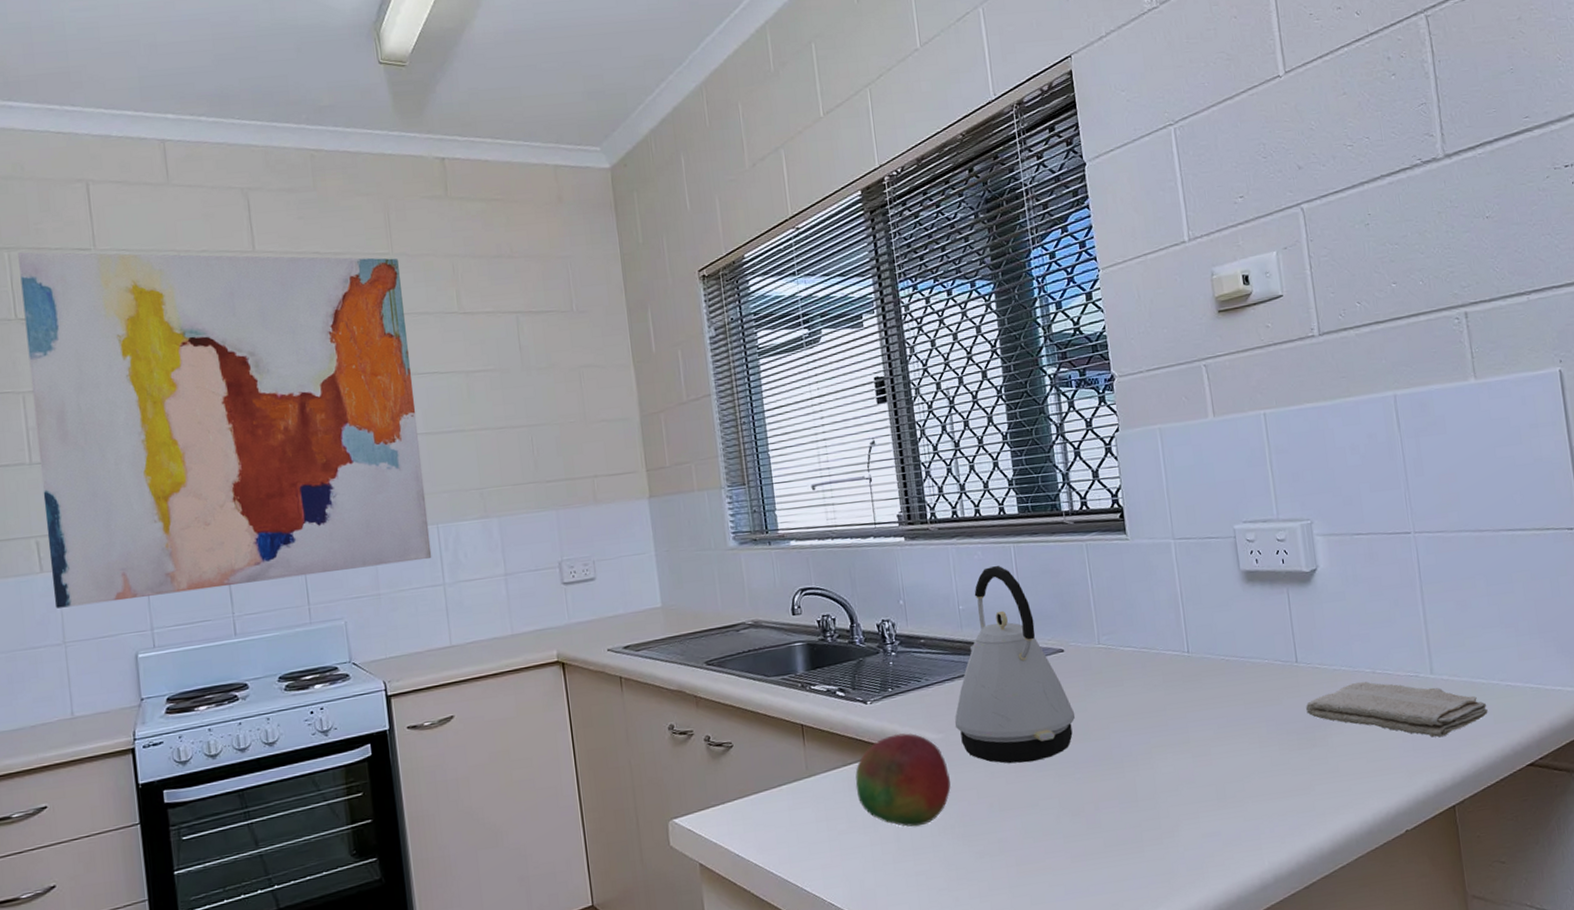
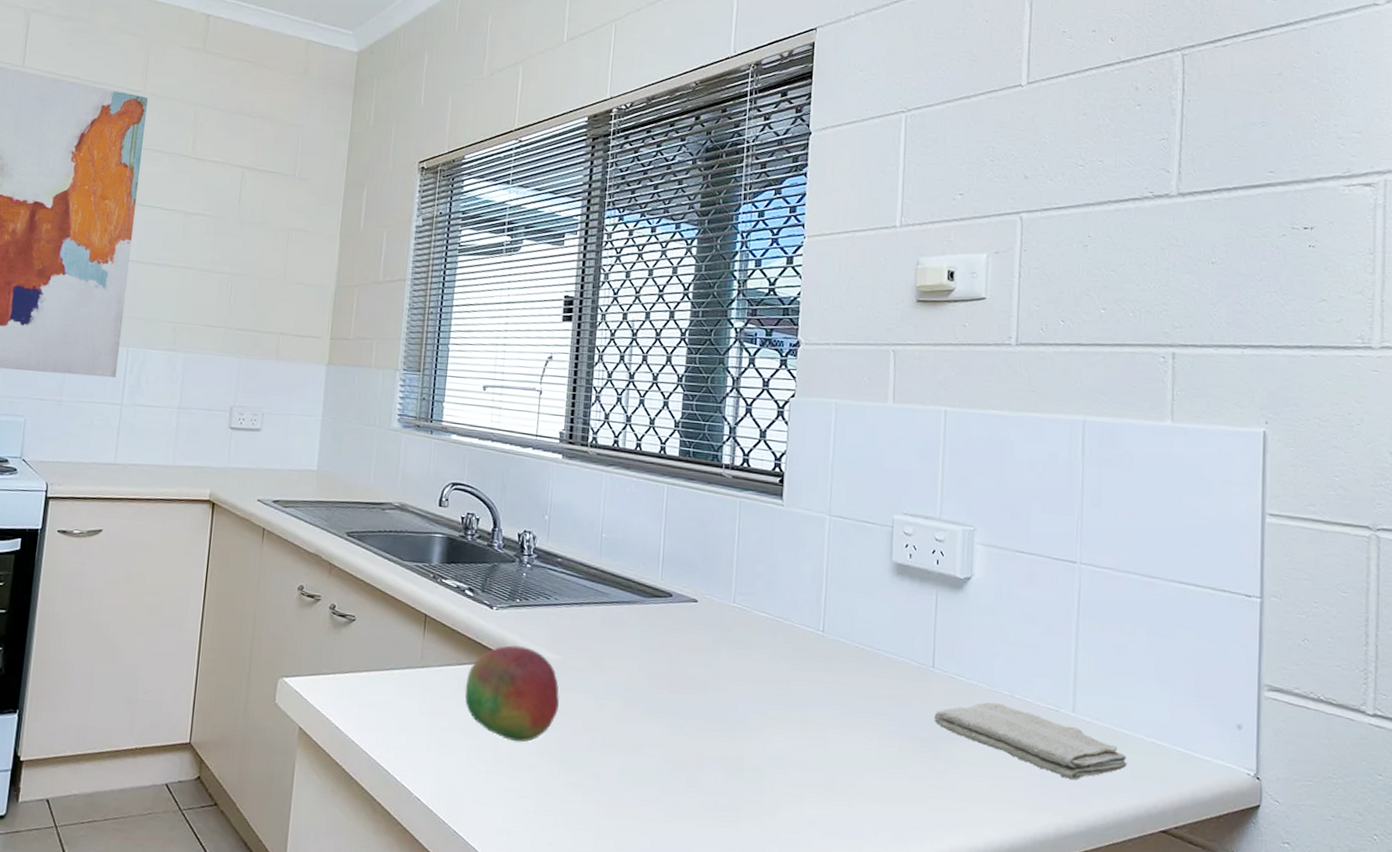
kettle: present [954,566,1076,764] -> none [574,502,697,705]

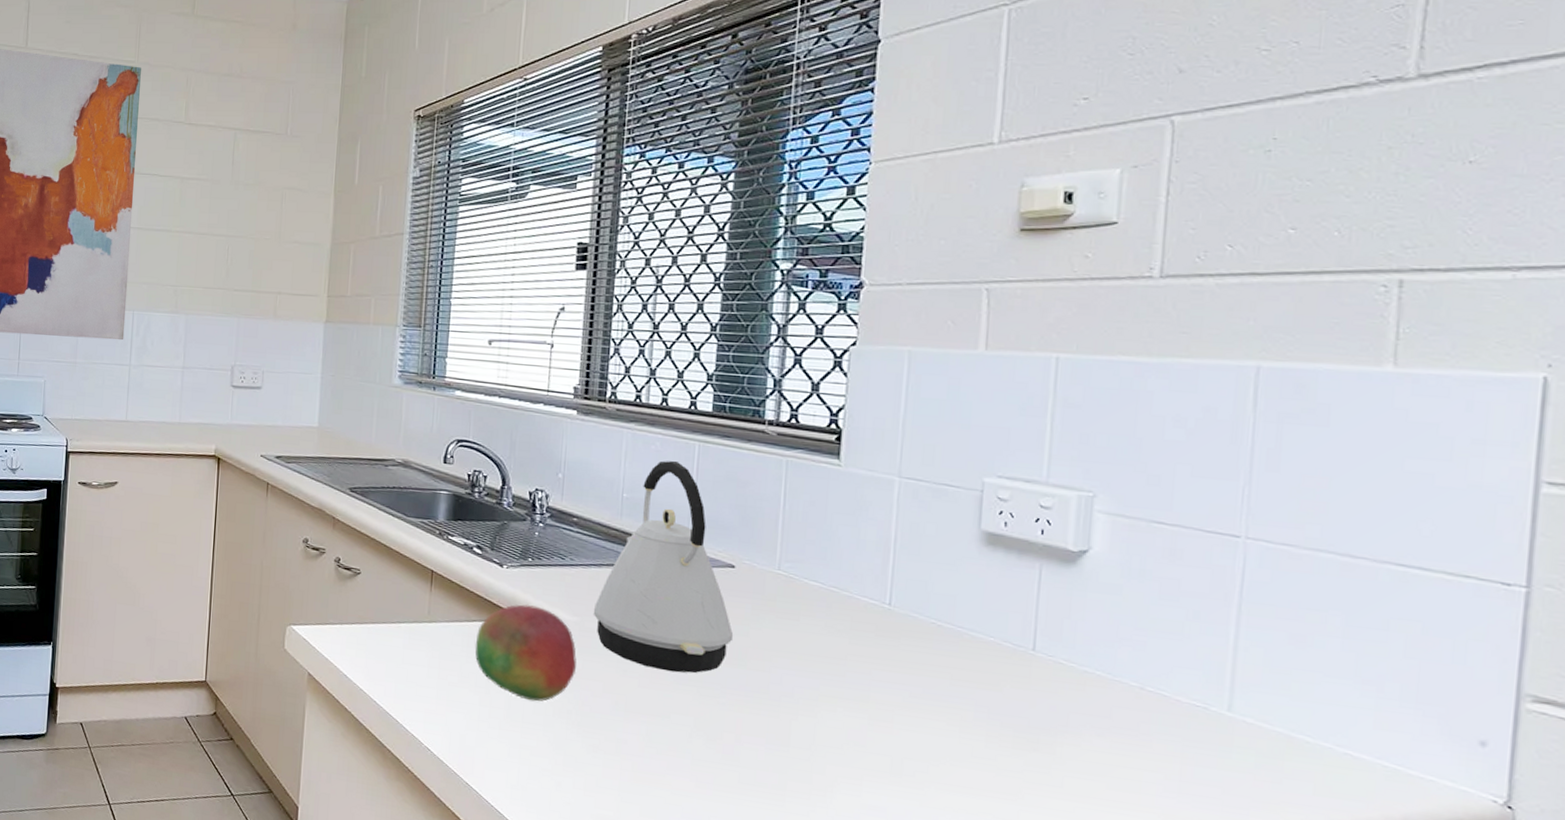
kettle: none [574,502,697,705] -> present [593,460,734,673]
washcloth: present [934,702,1127,780] -> none [1034,693,1306,789]

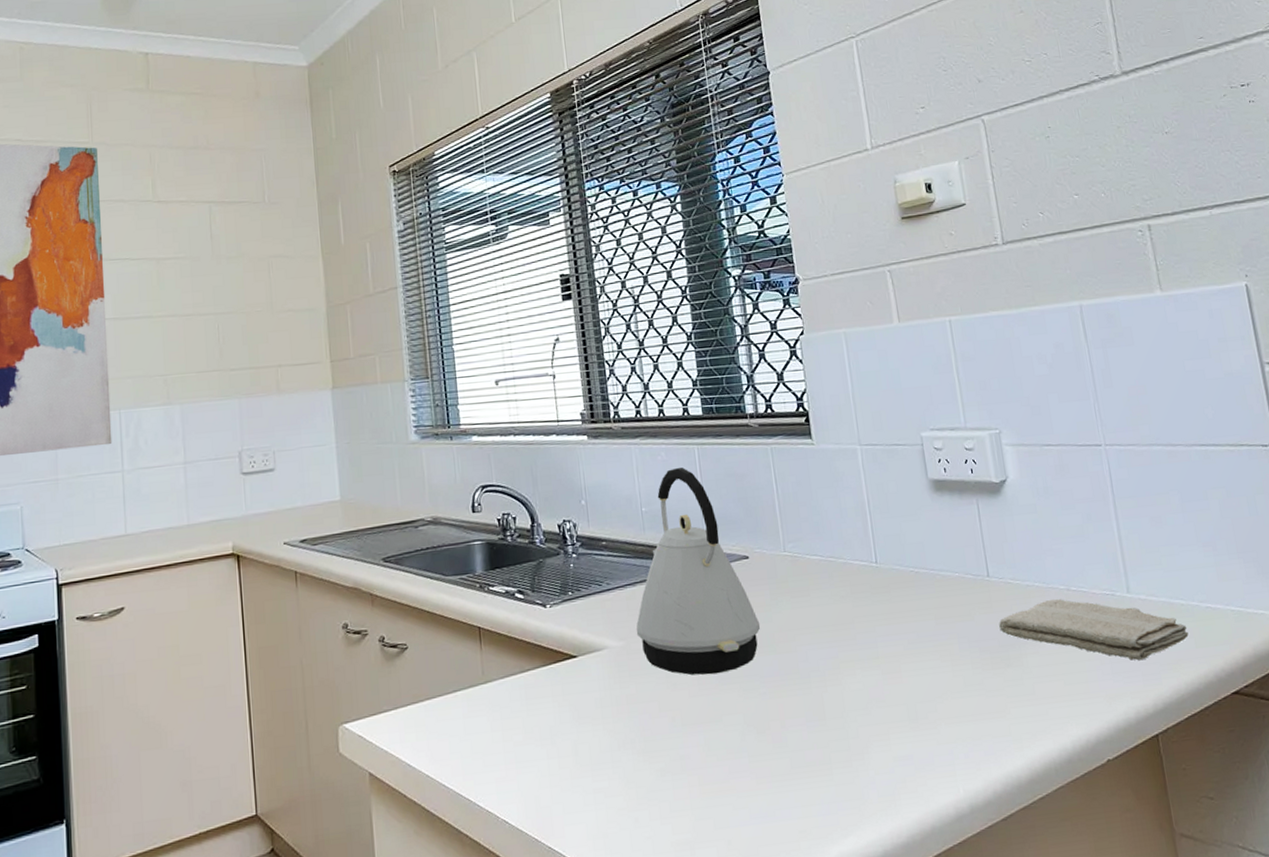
fruit: present [474,604,577,702] -> none [533,639,632,740]
washcloth: none [1034,693,1306,789] -> present [999,598,1189,661]

